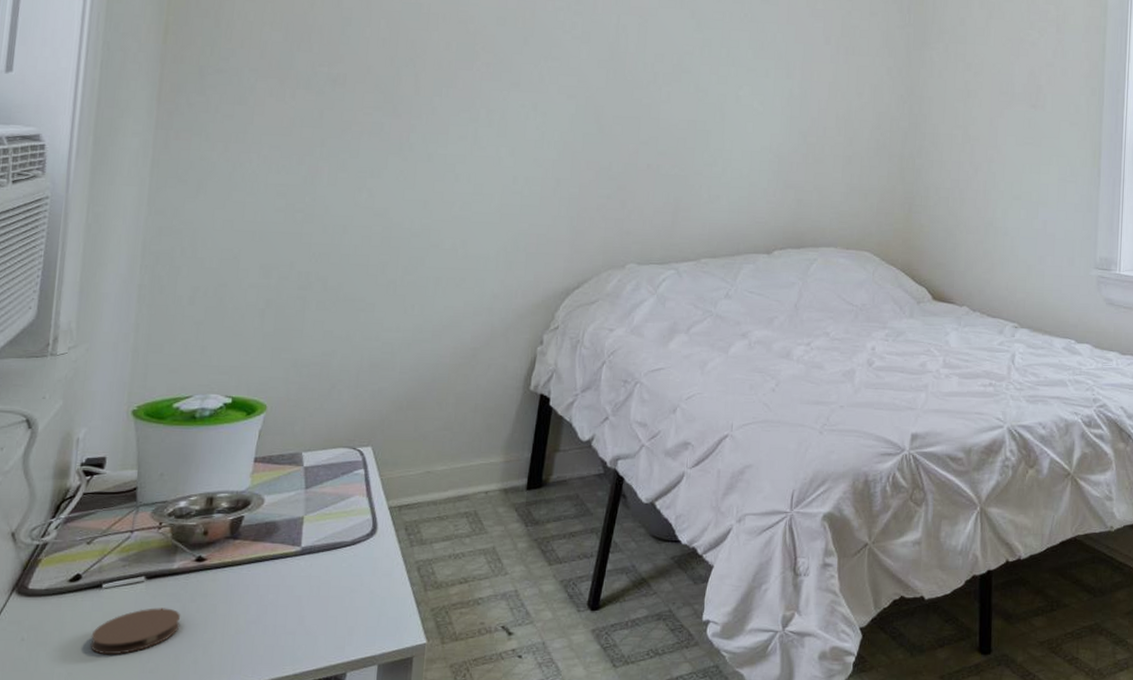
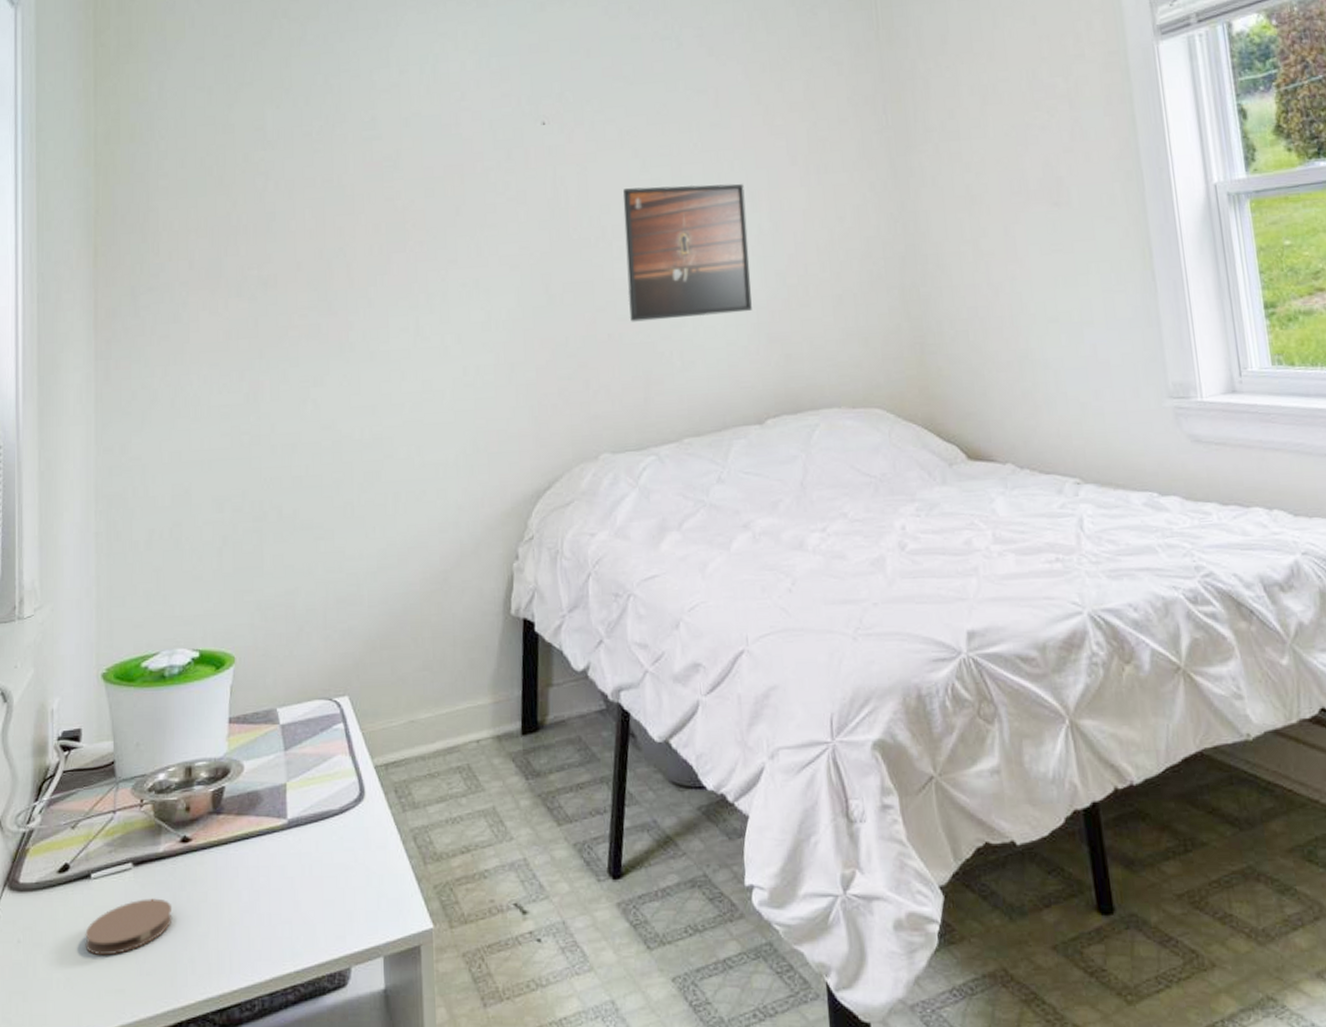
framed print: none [668,43,782,161] -> present [622,183,752,322]

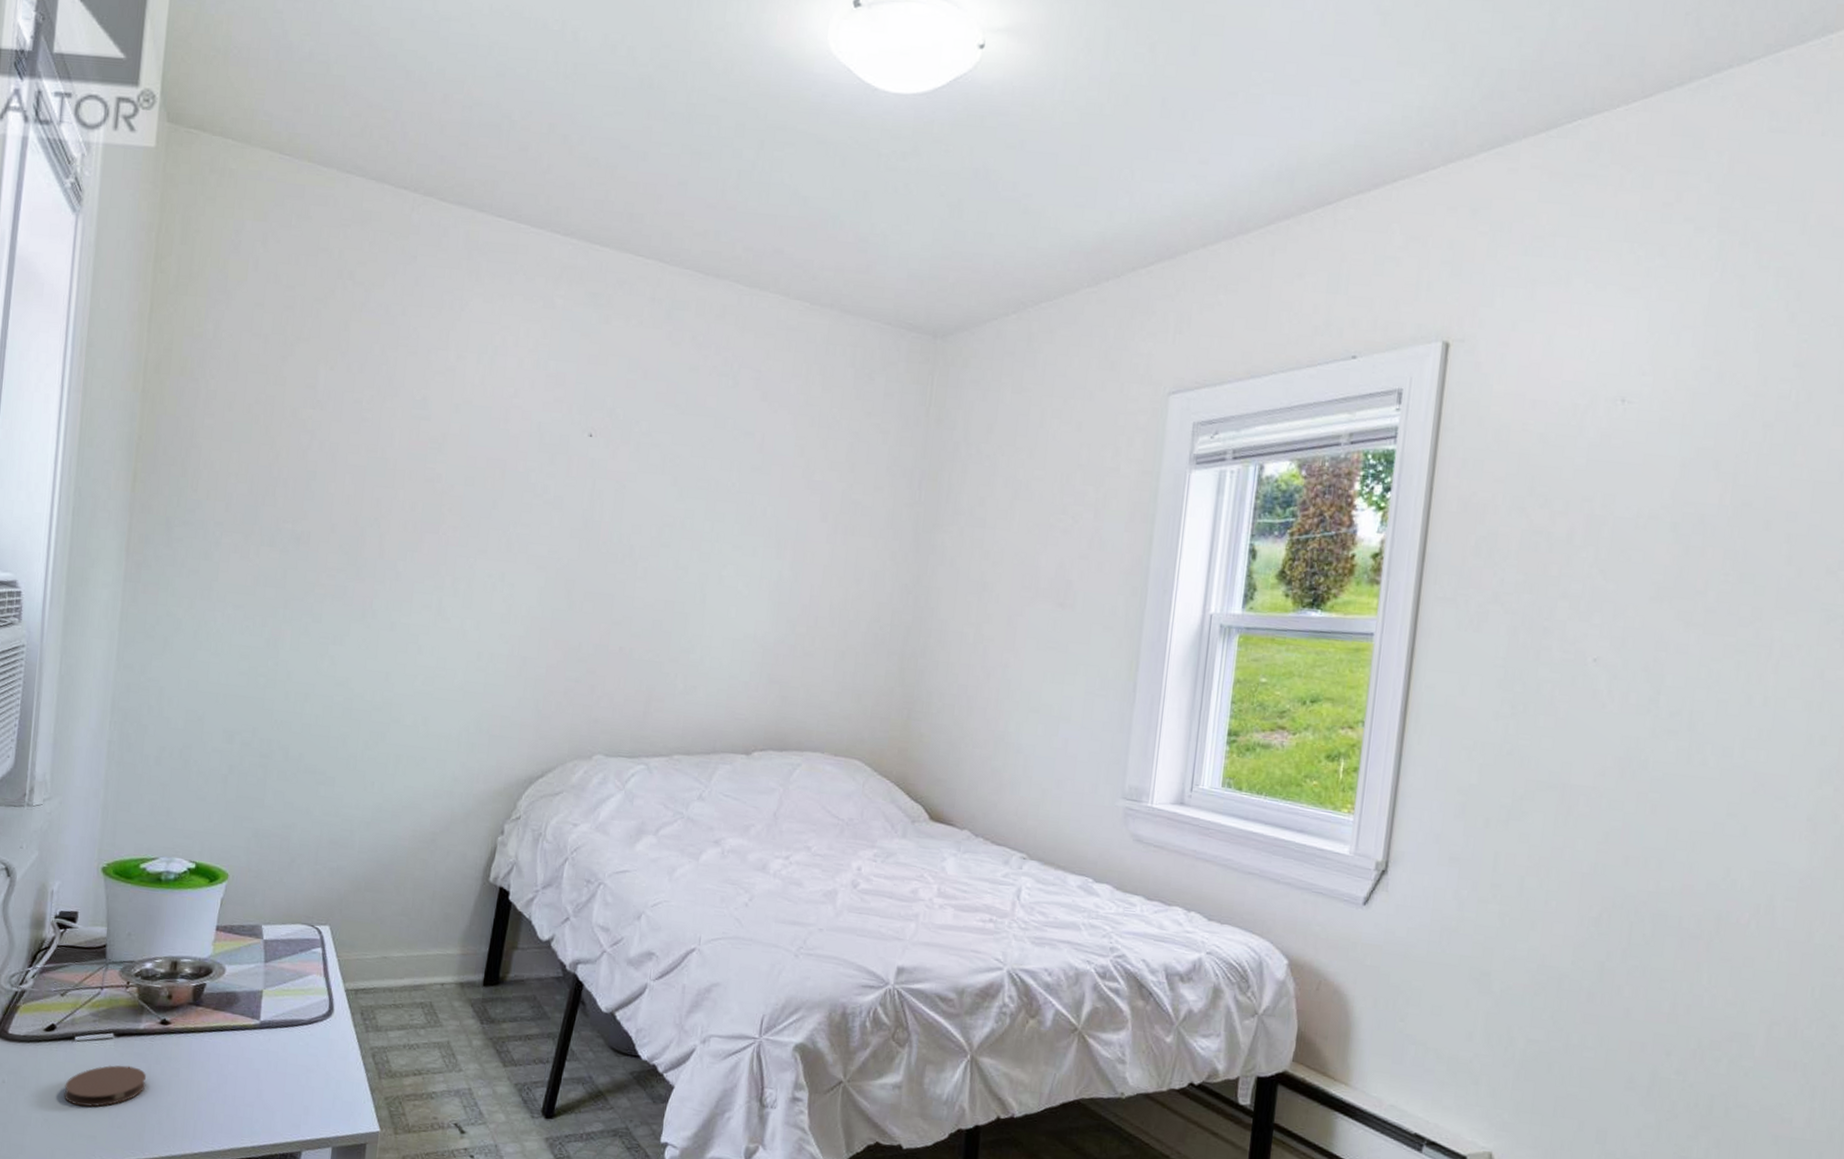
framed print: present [622,183,752,322] -> none [642,513,773,651]

